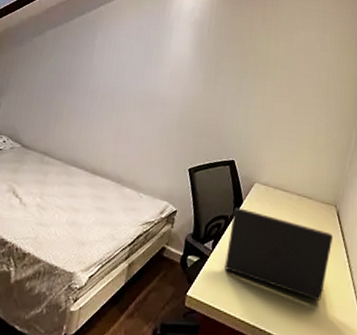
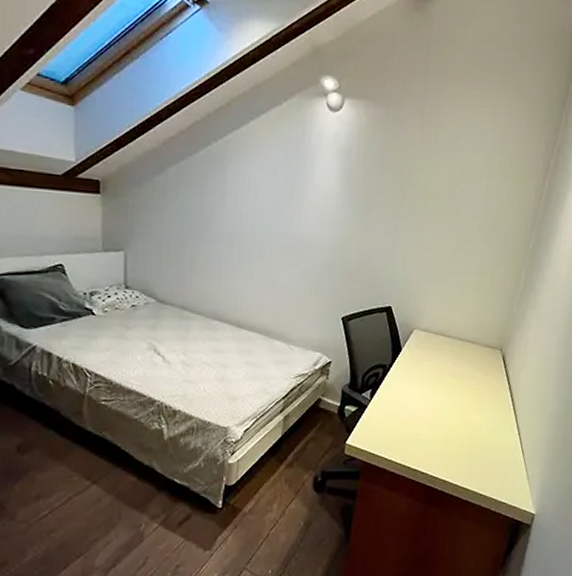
laptop: present [225,207,334,302] -> none [384,356,498,444]

